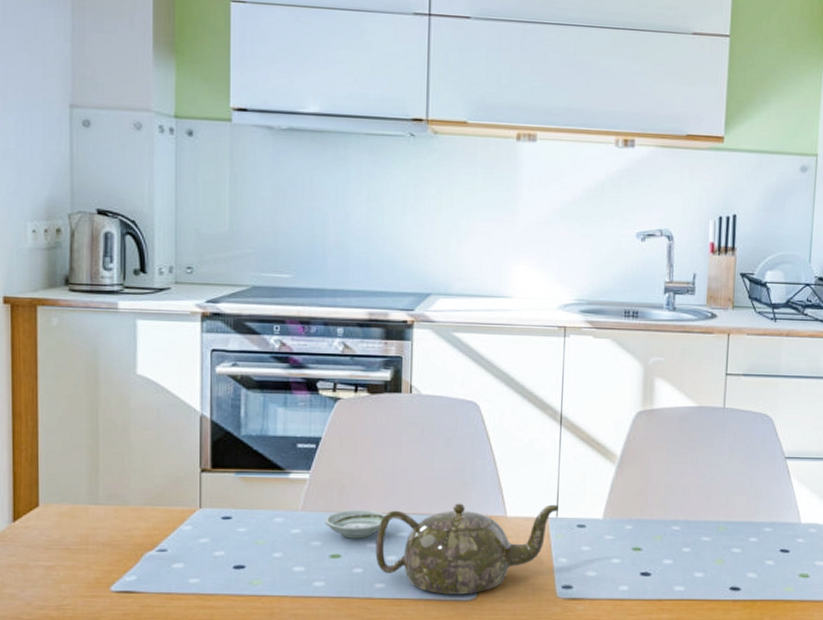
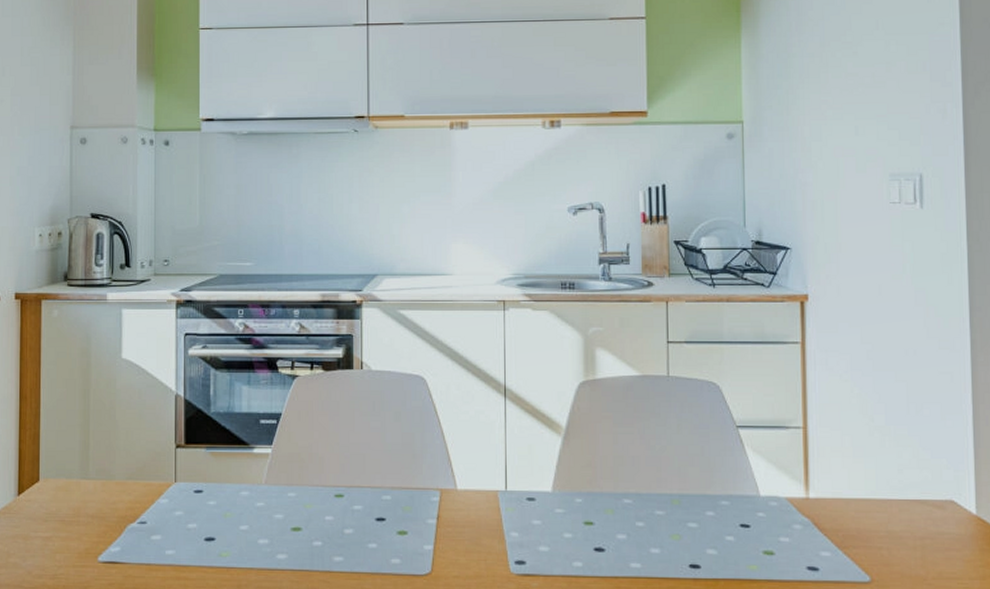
saucer: present [324,509,386,539] -> none [285,483,342,512]
teapot: present [375,503,558,595] -> none [333,476,507,569]

